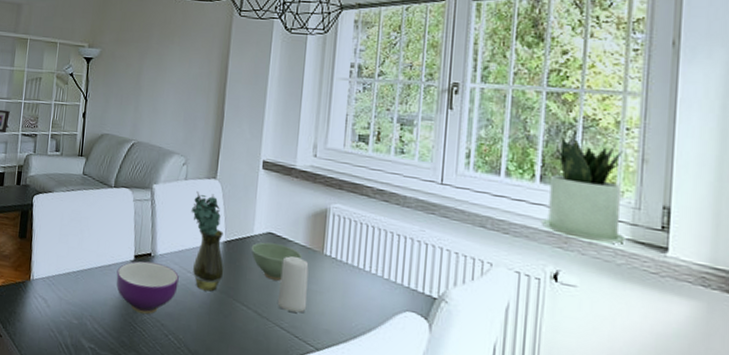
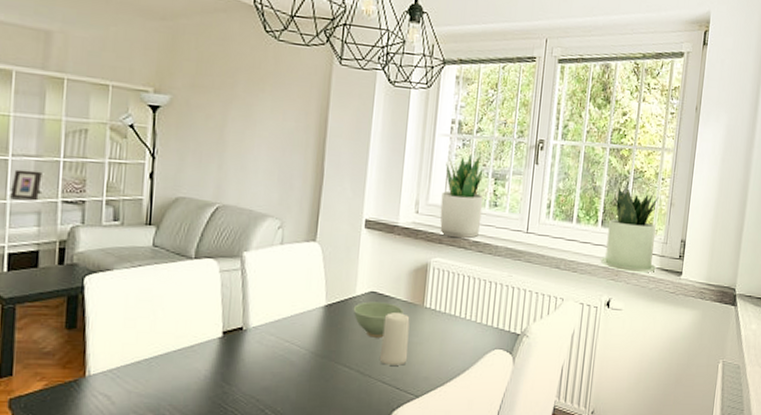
bowl: present [116,261,179,315] -> none [200,336,276,393]
vase: present [191,192,224,292] -> none [288,256,325,358]
planter: none [339,97,388,186] -> present [440,154,484,239]

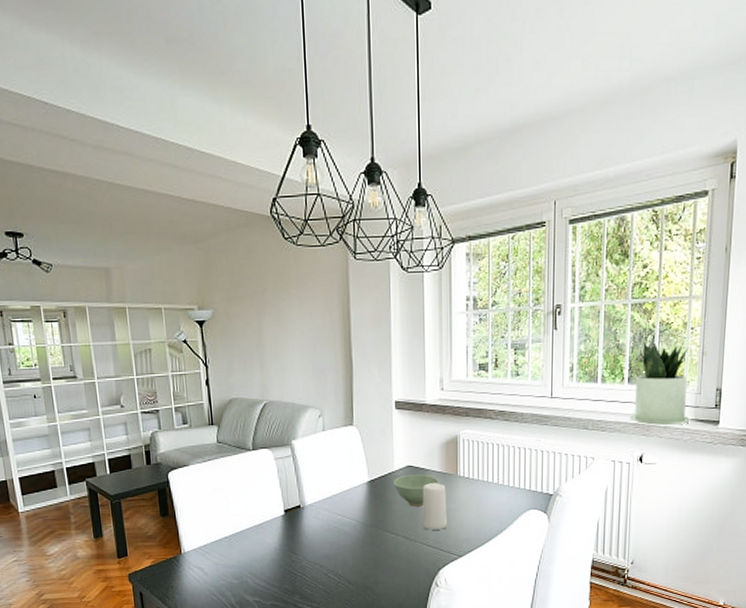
picture frame: present [10,169,42,200] -> none [101,389,123,414]
planter: present [440,154,484,239] -> none [464,327,505,410]

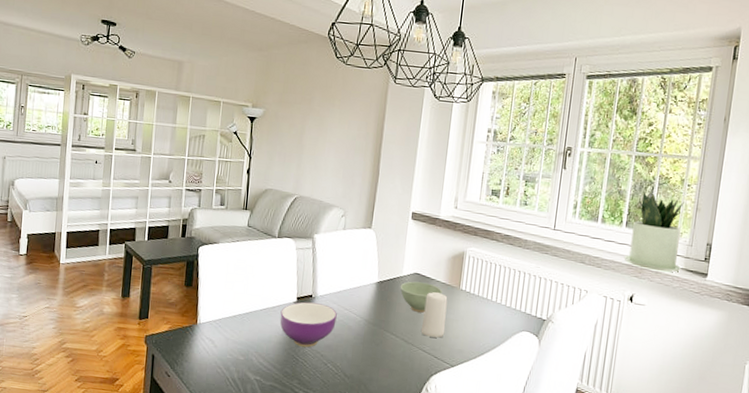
bowl: none [269,513,331,561] -> present [279,302,337,348]

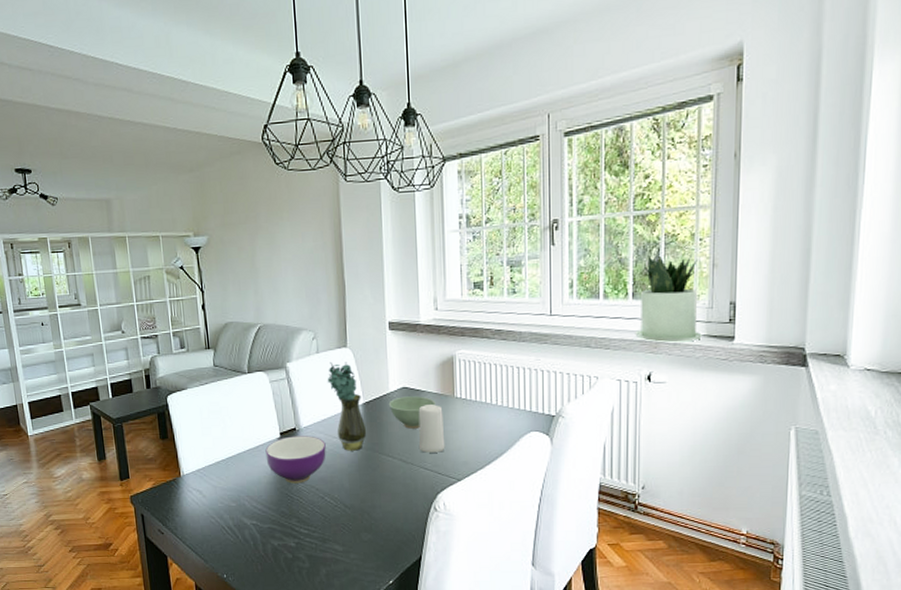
vase: none [348,240,377,325] -> present [327,362,367,451]

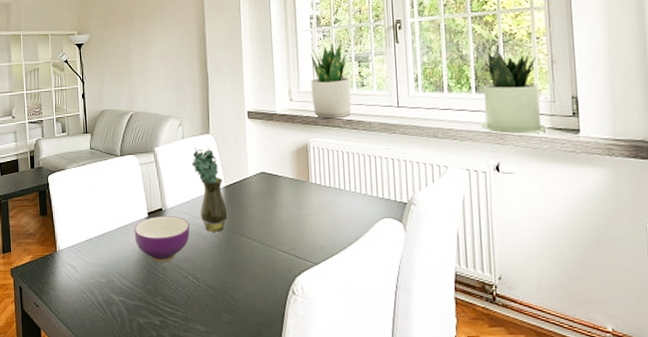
bowl: present [388,396,436,429] -> none [247,181,292,212]
candle: present [418,403,445,453] -> none [276,188,302,236]
planter: none [458,244,501,329] -> present [310,42,351,119]

